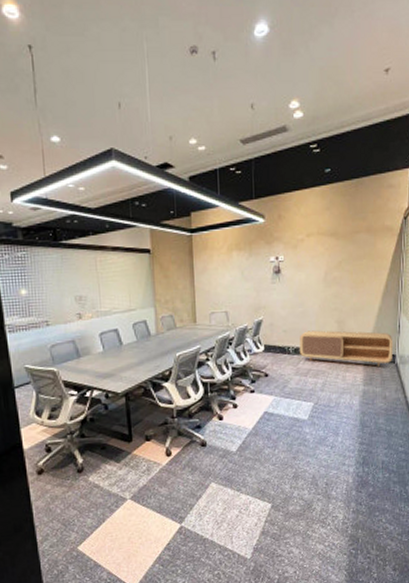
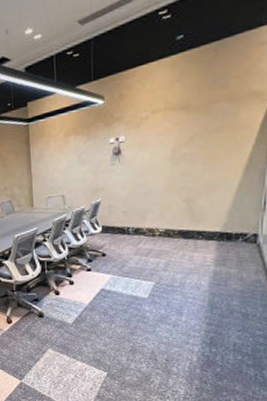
tv stand: present [300,330,394,366] -> none [141,210,256,247]

